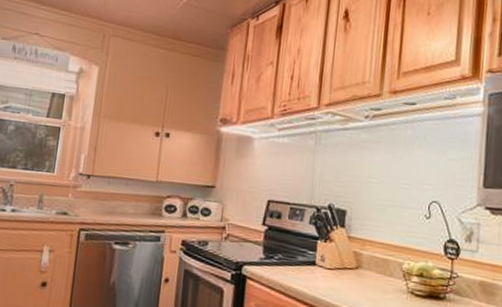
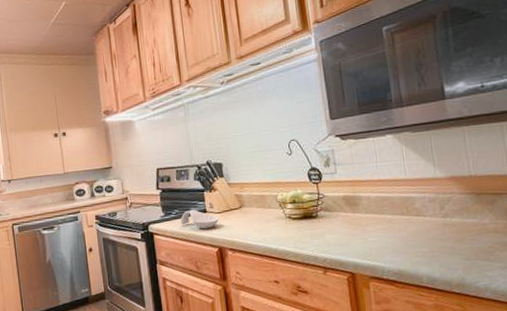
spoon rest: none [282,258,328,286] -> present [180,210,219,230]

